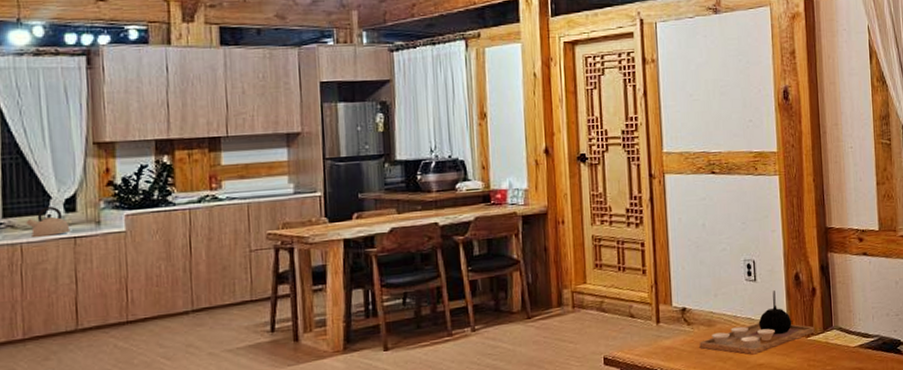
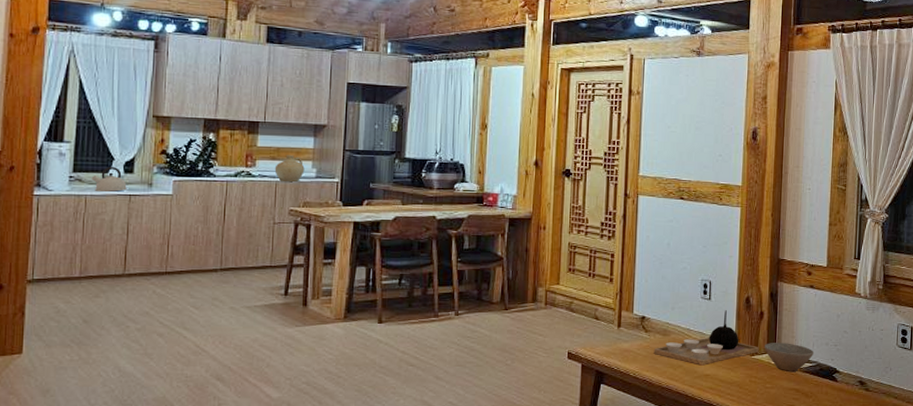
ceramic jug: none [244,171,280,203] -> present [274,155,305,183]
bowl: none [819,318,875,351] -> present [764,343,815,373]

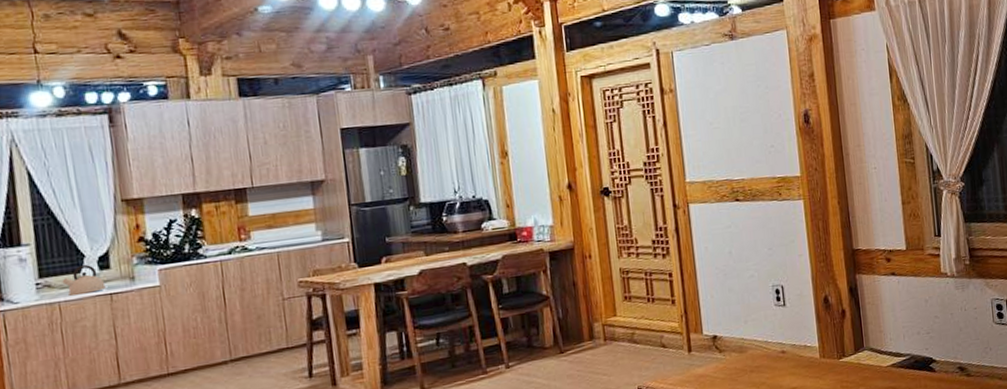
ceramic jug: present [274,155,305,183] -> none [273,219,309,252]
tea set: present [654,310,759,366] -> none [732,314,846,380]
bowl: present [764,343,815,373] -> none [851,338,906,370]

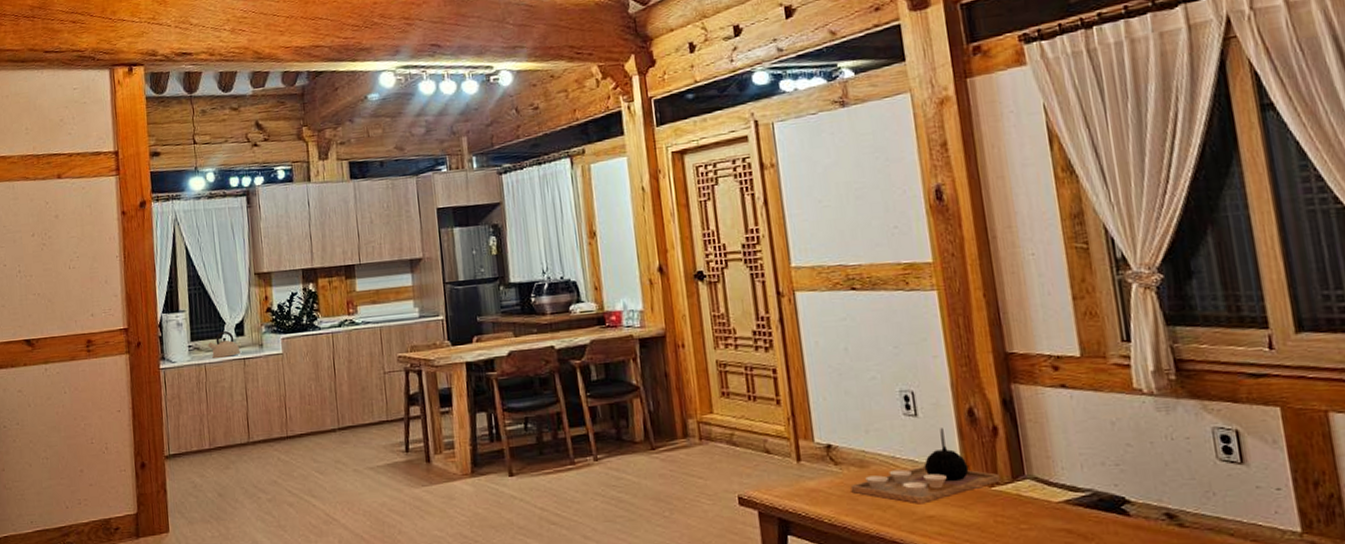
tea set: none [732,314,846,380] -> present [850,428,1001,505]

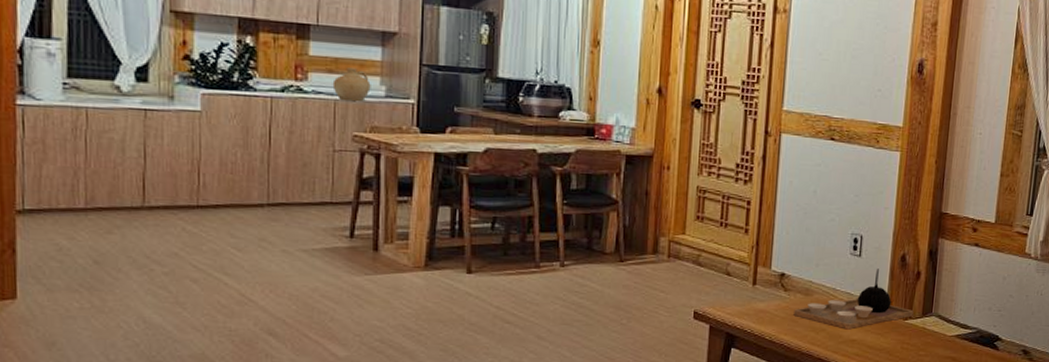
kettle: present [207,330,241,360] -> none [92,72,141,105]
ceramic jug: none [376,296,407,327] -> present [332,67,371,102]

